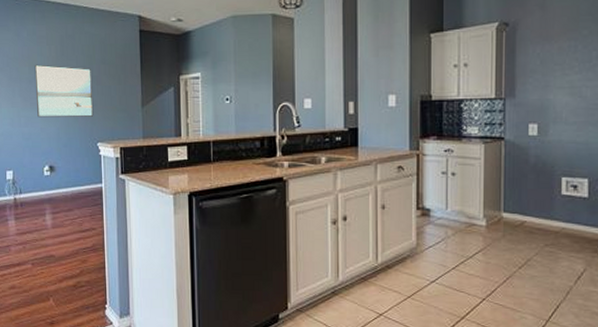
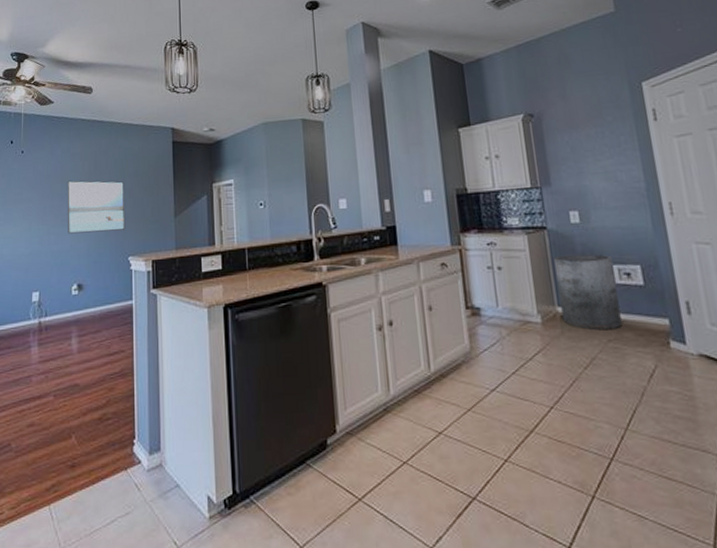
trash can: none [506,165,562,236] -> present [554,254,622,330]

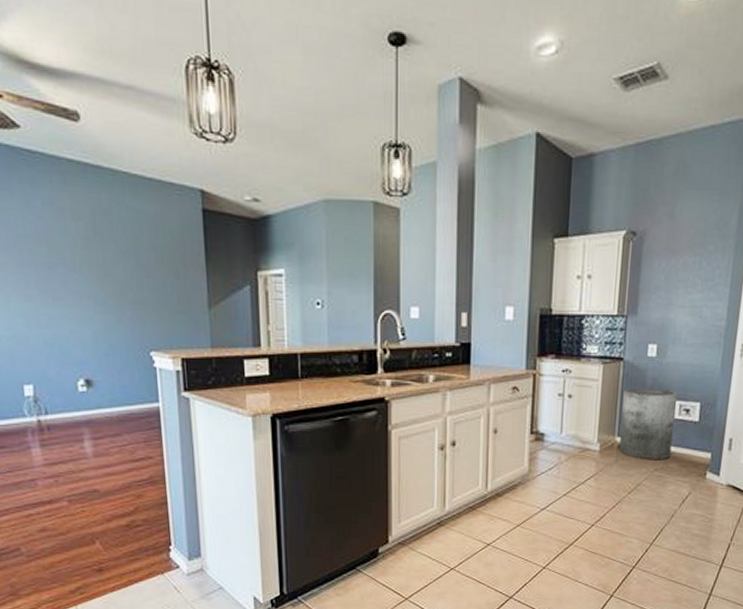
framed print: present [67,180,126,234] -> none [55,245,144,318]

